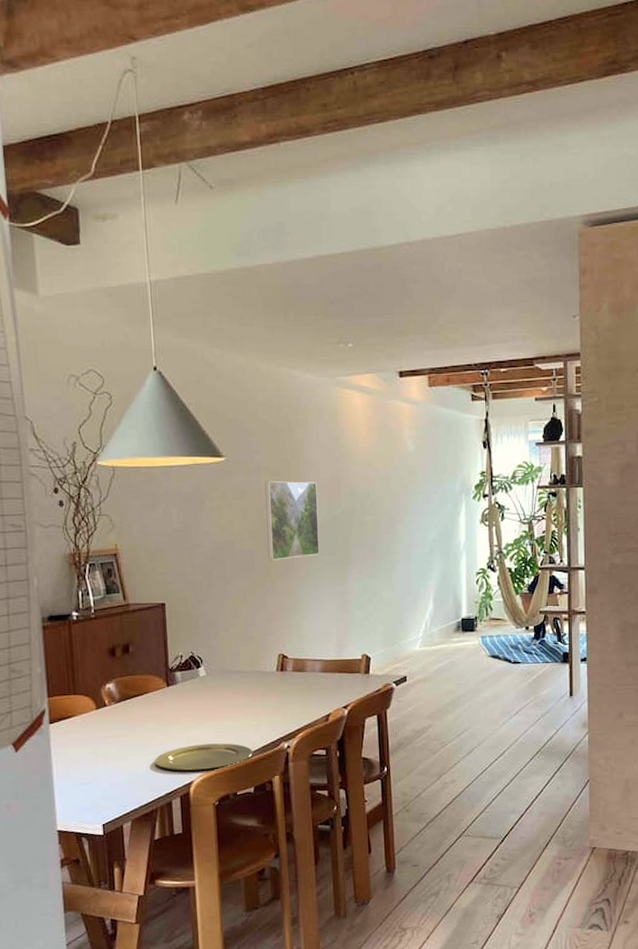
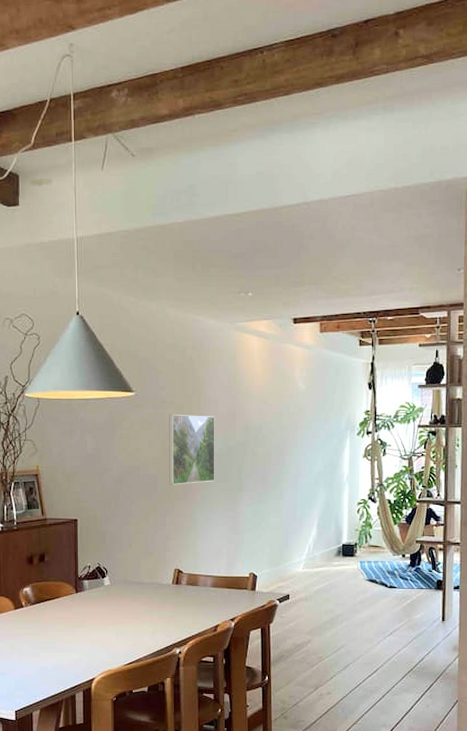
plate: present [154,743,253,771] -> none [62,645,148,668]

